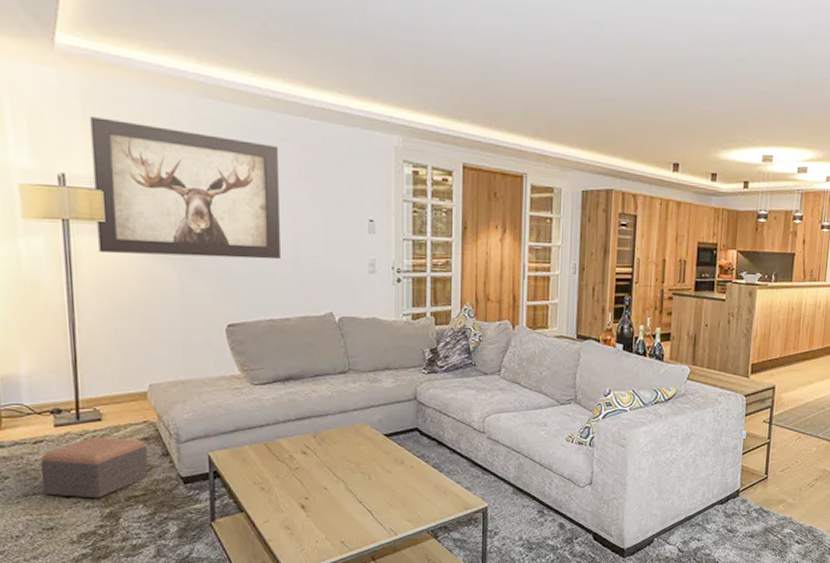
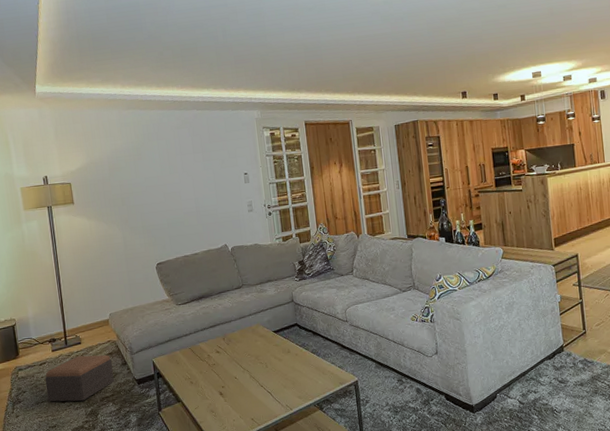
wall art: present [90,117,280,260] -> none [59,133,187,226]

